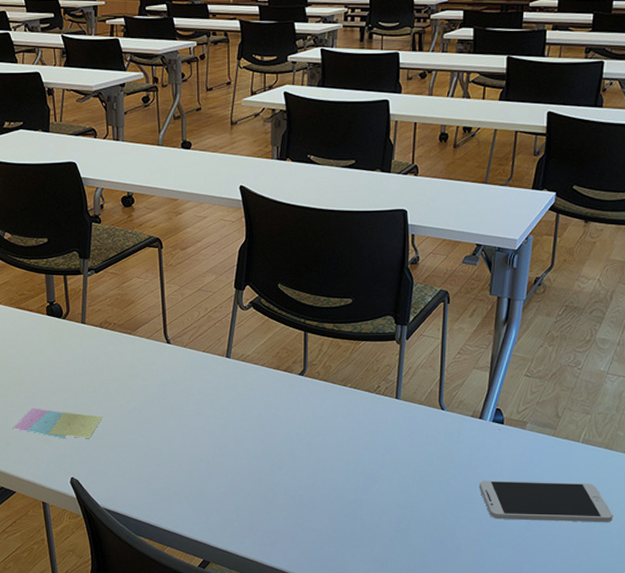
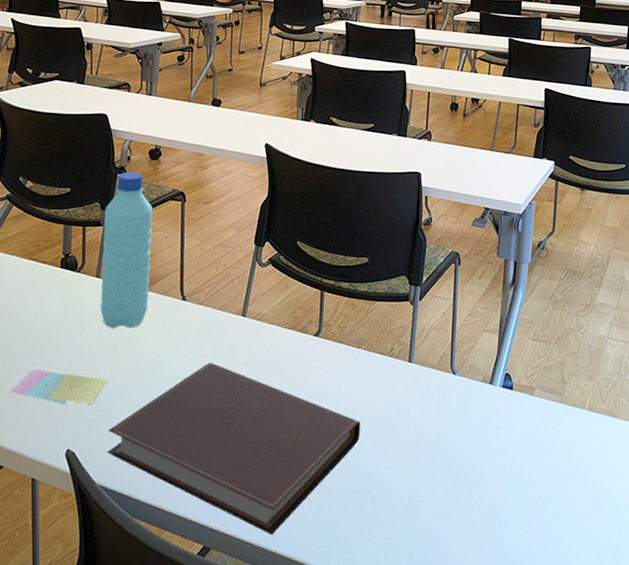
water bottle: none [83,220,135,370] -> present [100,172,153,328]
notebook: none [107,400,349,551] -> present [107,362,361,535]
smartphone: present [479,480,613,523] -> none [490,451,620,497]

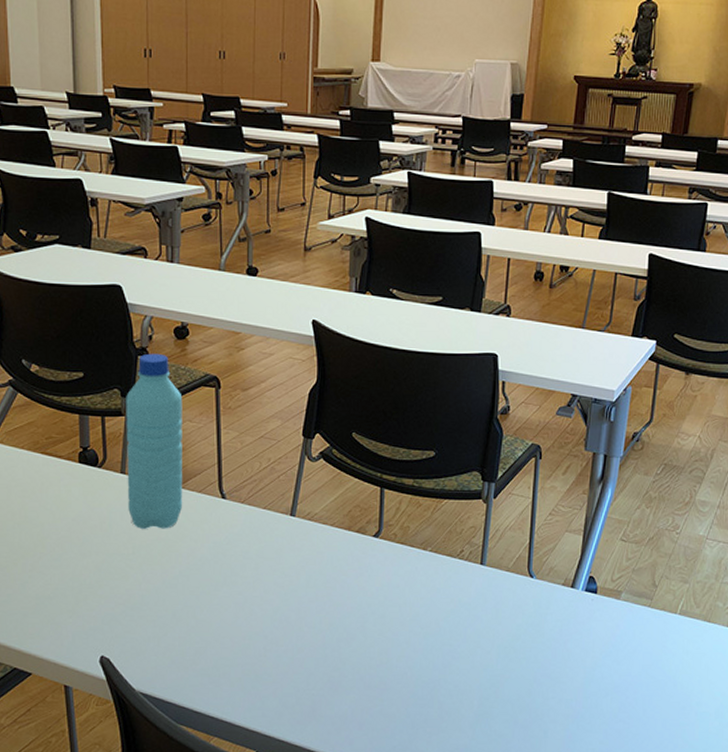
sticky notes: present [9,370,109,405] -> none [31,573,143,610]
notebook: present [107,362,361,535] -> none [145,565,427,741]

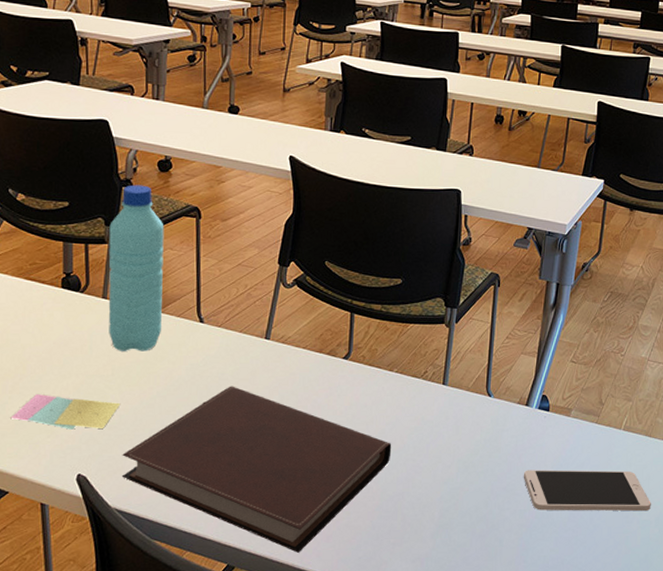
sticky notes: none [31,573,143,610] -> present [10,394,121,430]
notebook: none [145,565,427,741] -> present [121,386,392,553]
smartphone: none [569,656,711,703] -> present [523,470,651,512]

